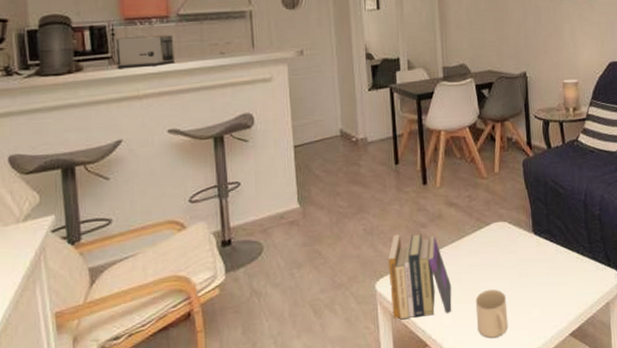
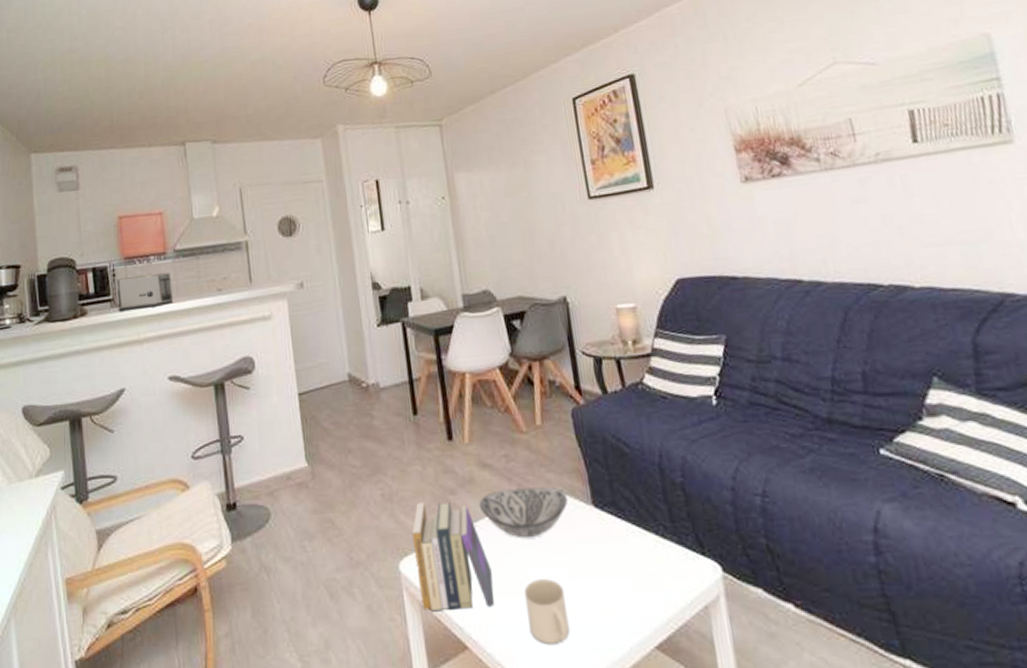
decorative bowl: none [445,220,515,259] -> present [479,487,568,537]

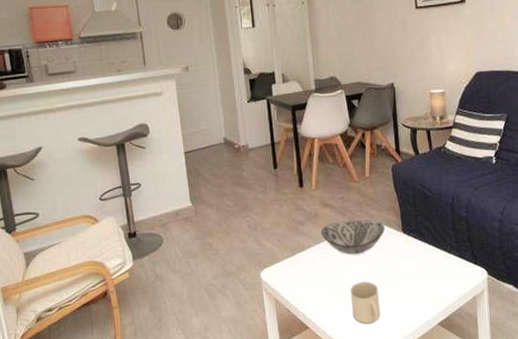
toaster: present [115,272,174,312] -> none [29,55,80,87]
books: present [411,502,494,612] -> none [270,230,329,305]

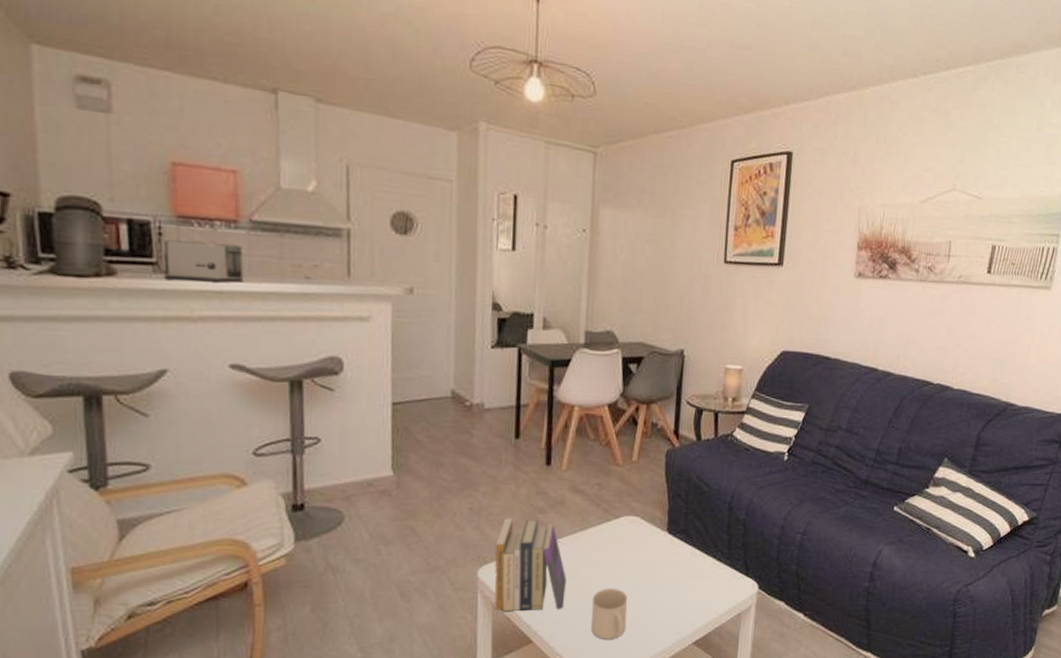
toaster: none [29,55,80,87] -> present [160,239,245,284]
books: none [270,230,329,305] -> present [494,518,566,612]
decorative bowl: present [321,220,385,254] -> none [565,513,648,554]

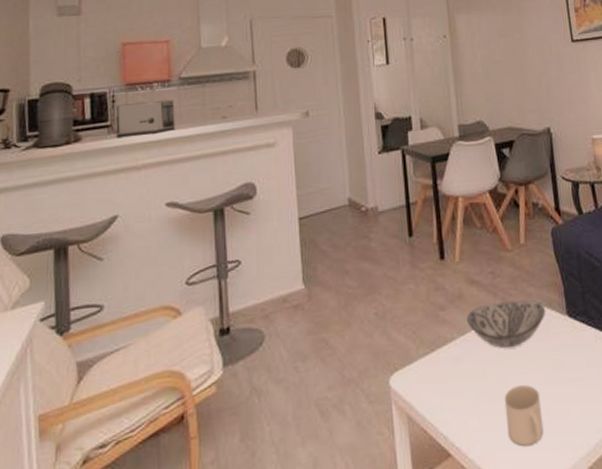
books: present [494,518,566,612] -> none [402,318,477,423]
decorative bowl: none [565,513,648,554] -> present [466,300,546,348]

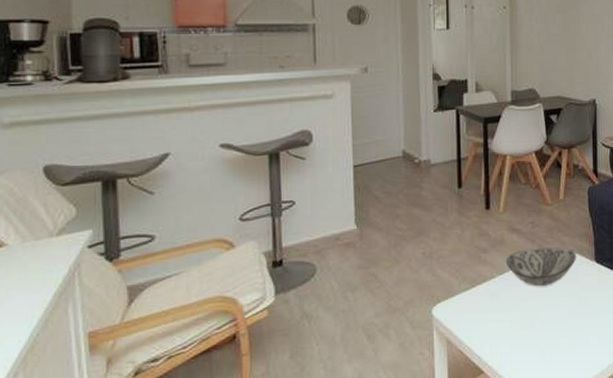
toaster: present [114,99,176,138] -> none [165,44,231,79]
cup: present [504,385,544,446] -> none [534,317,566,366]

